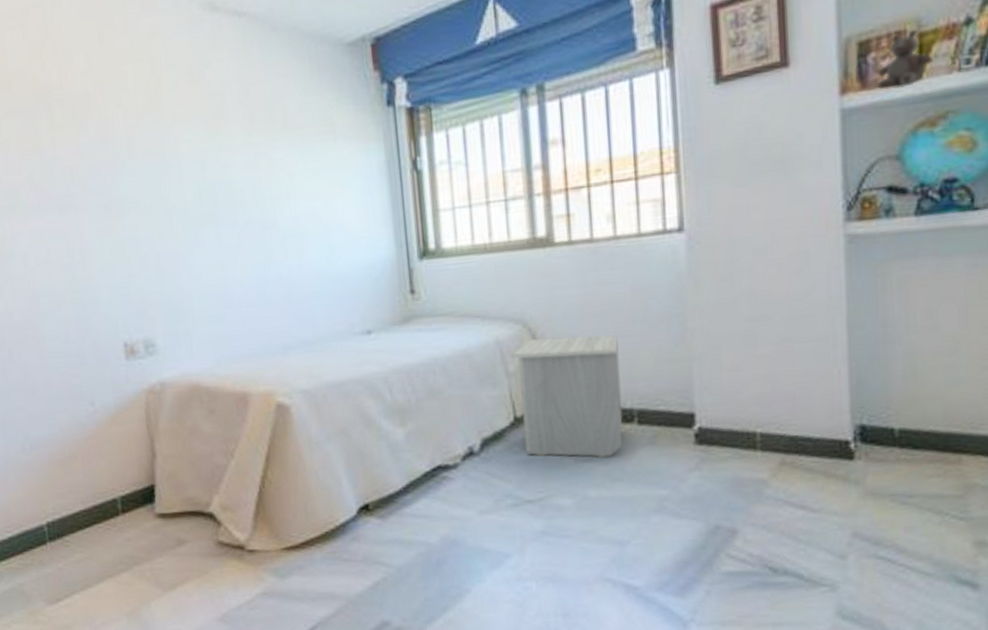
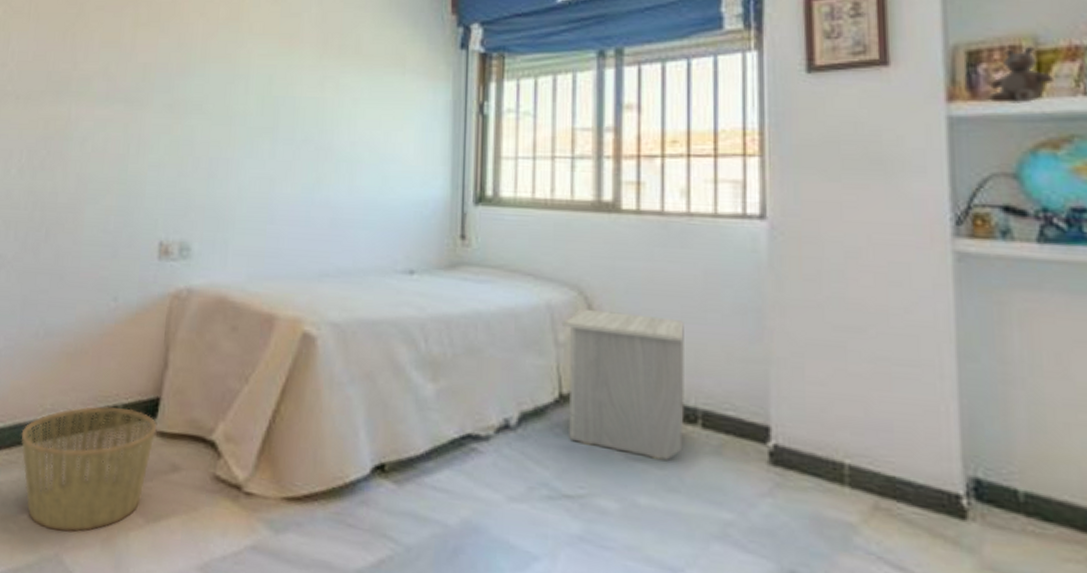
basket: none [30,498,157,614] -> present [20,406,156,532]

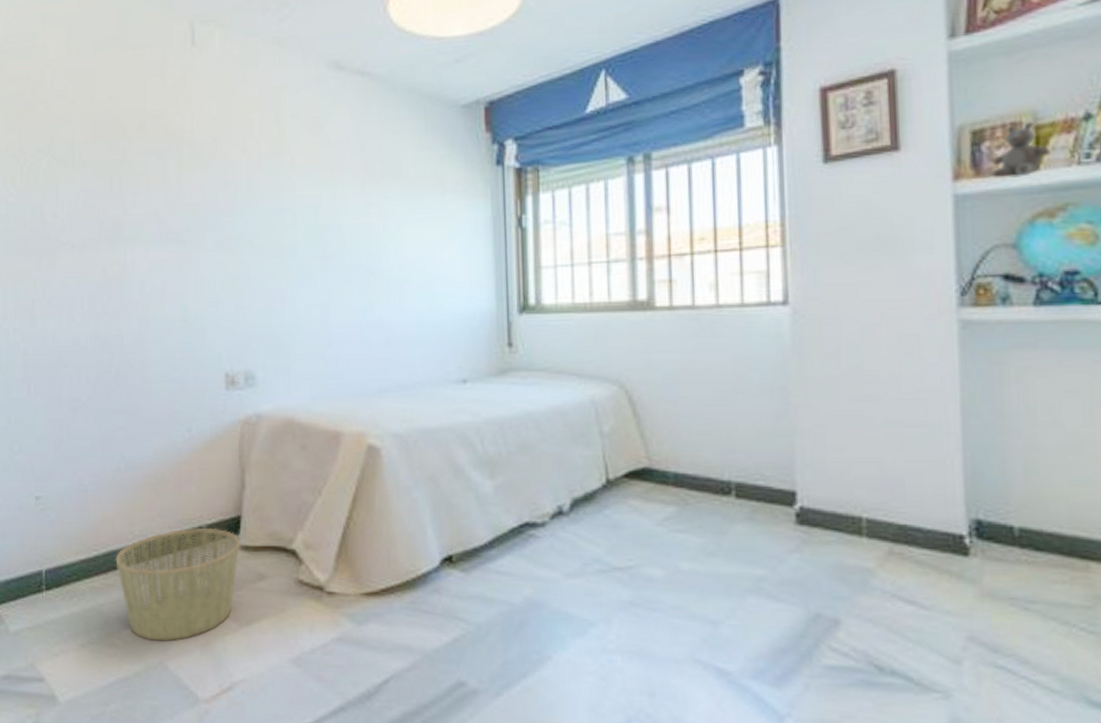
nightstand: present [563,308,685,460] -> none [606,401,720,529]

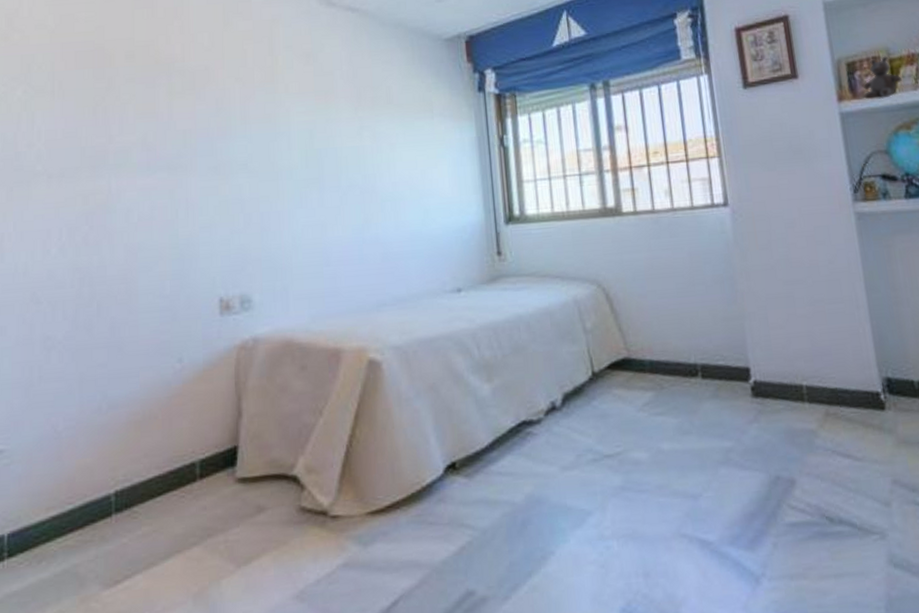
basket: present [115,528,240,642] -> none [94,462,237,598]

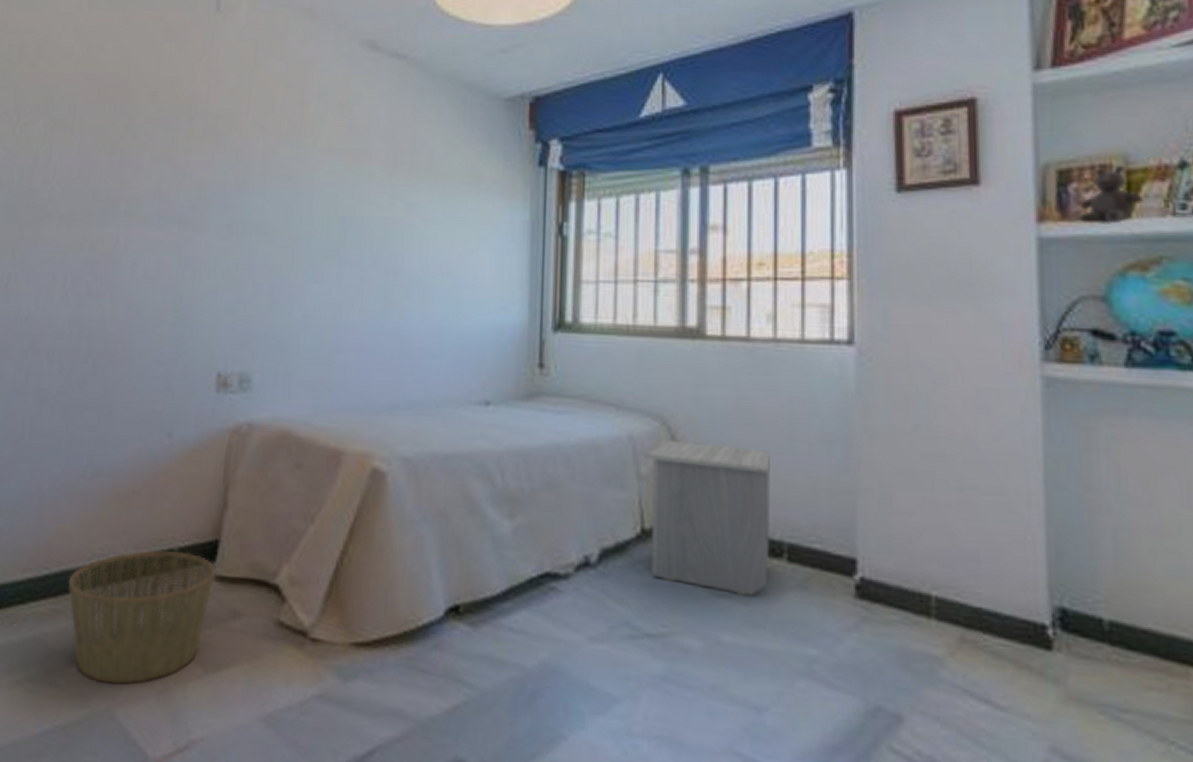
basket: none [94,462,237,598] -> present [67,550,215,685]
nightstand: none [588,295,690,411] -> present [645,439,770,596]

